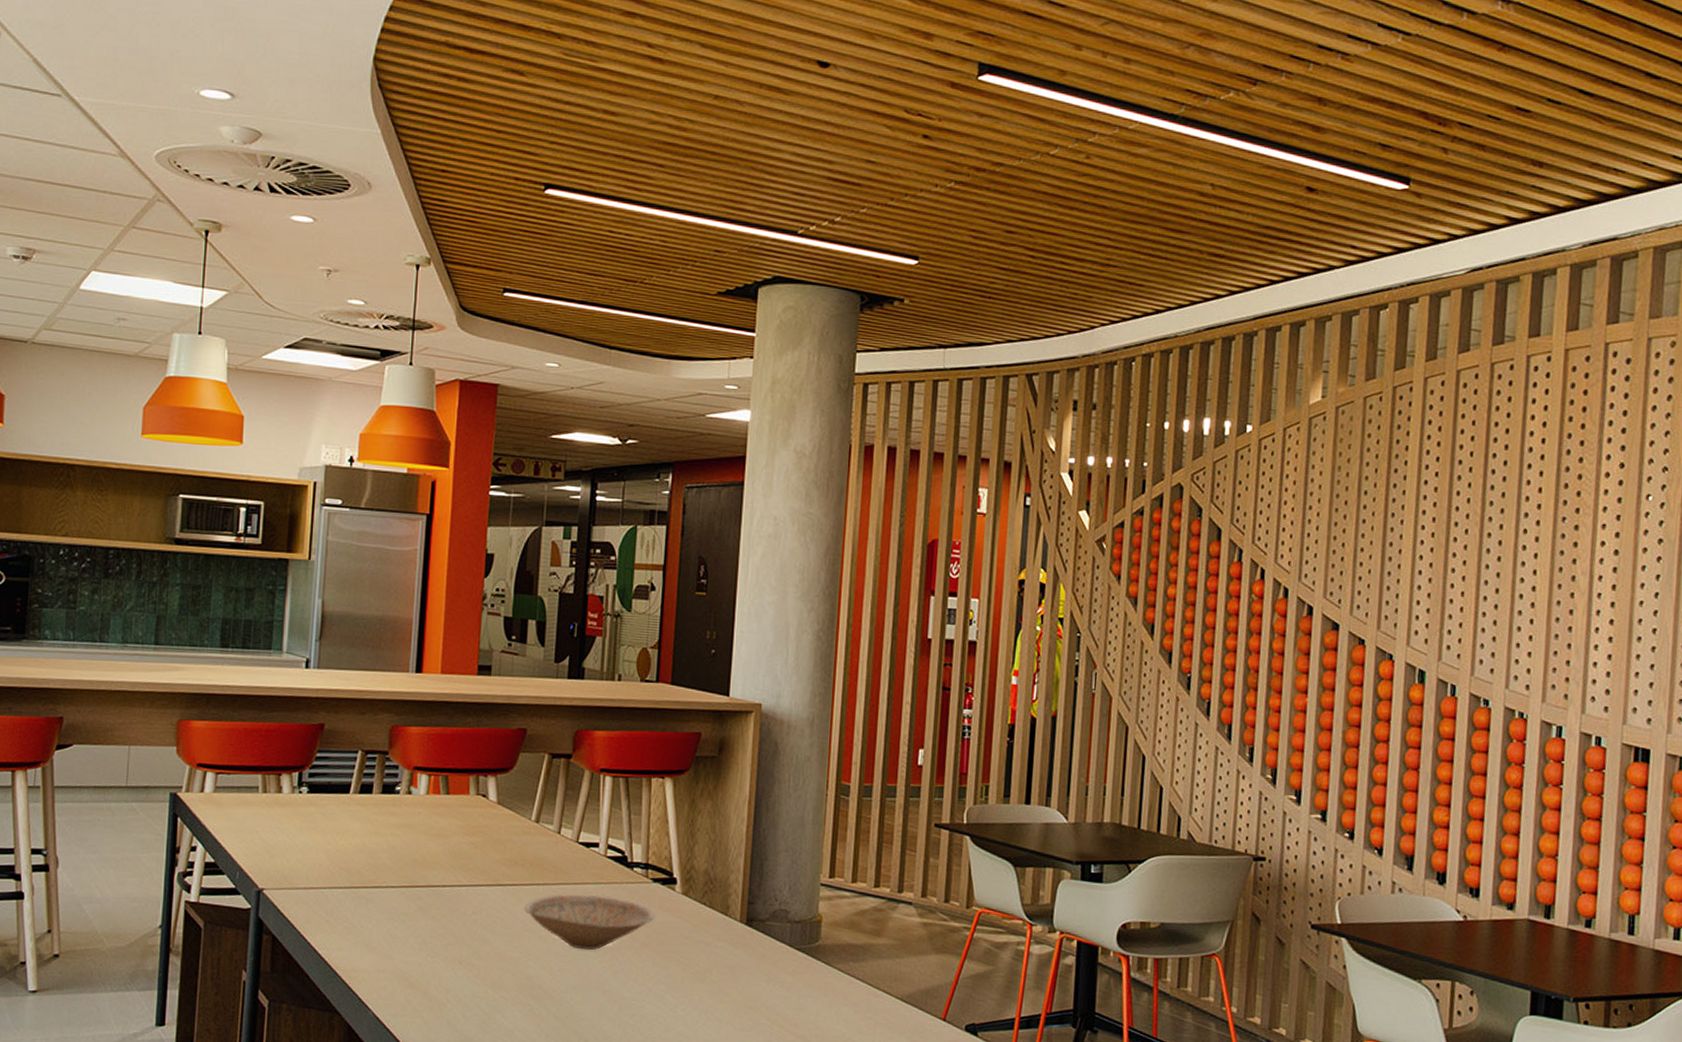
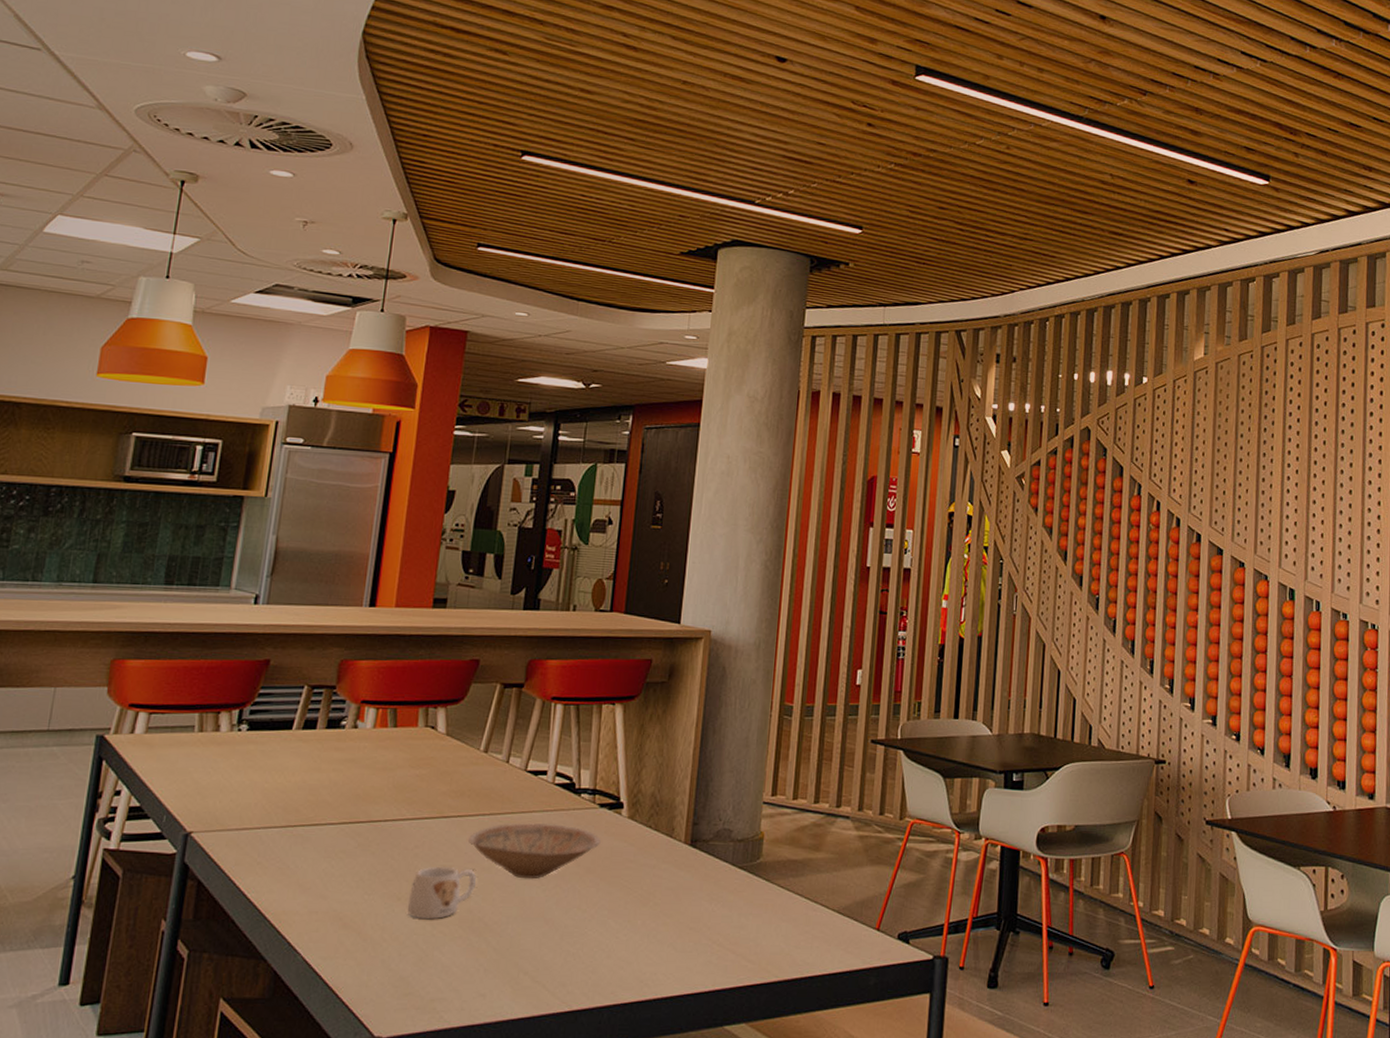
mug: none [470,932,535,984] -> present [408,866,477,920]

